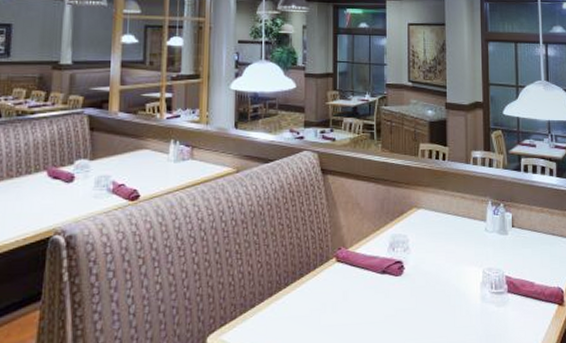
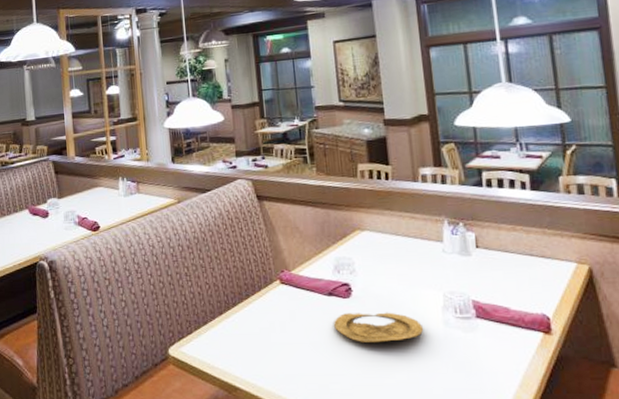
plate: none [385,289,463,321] -> present [334,312,423,342]

